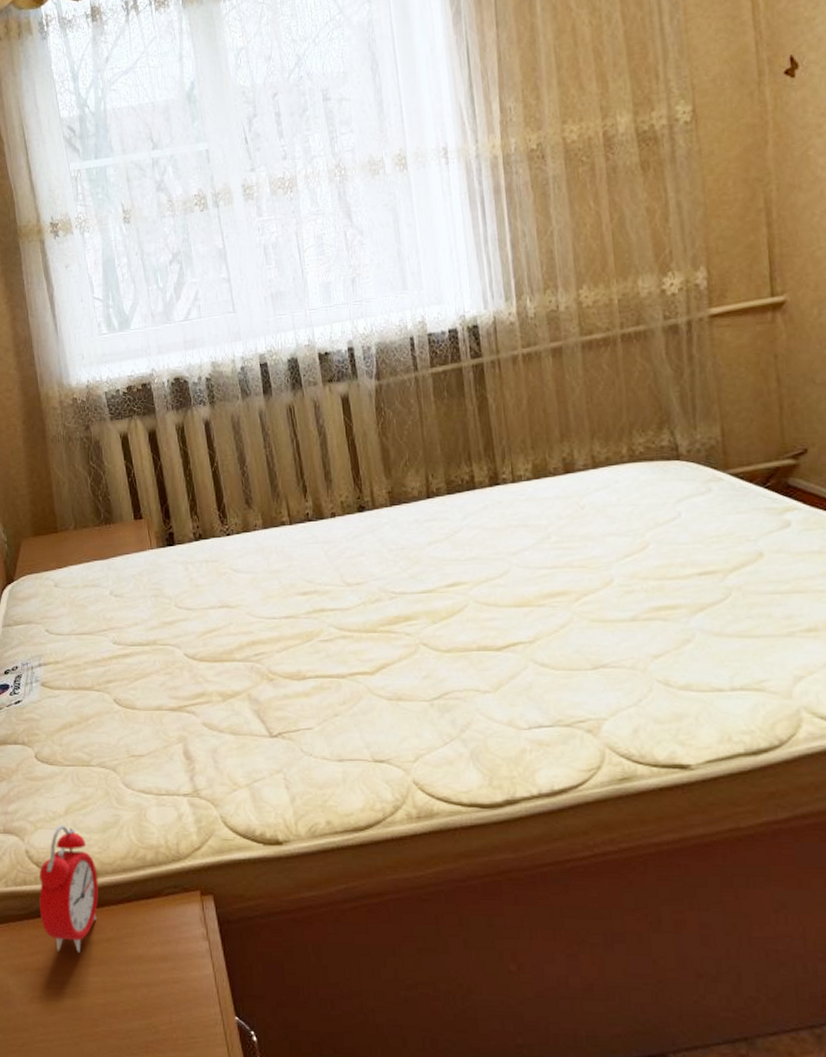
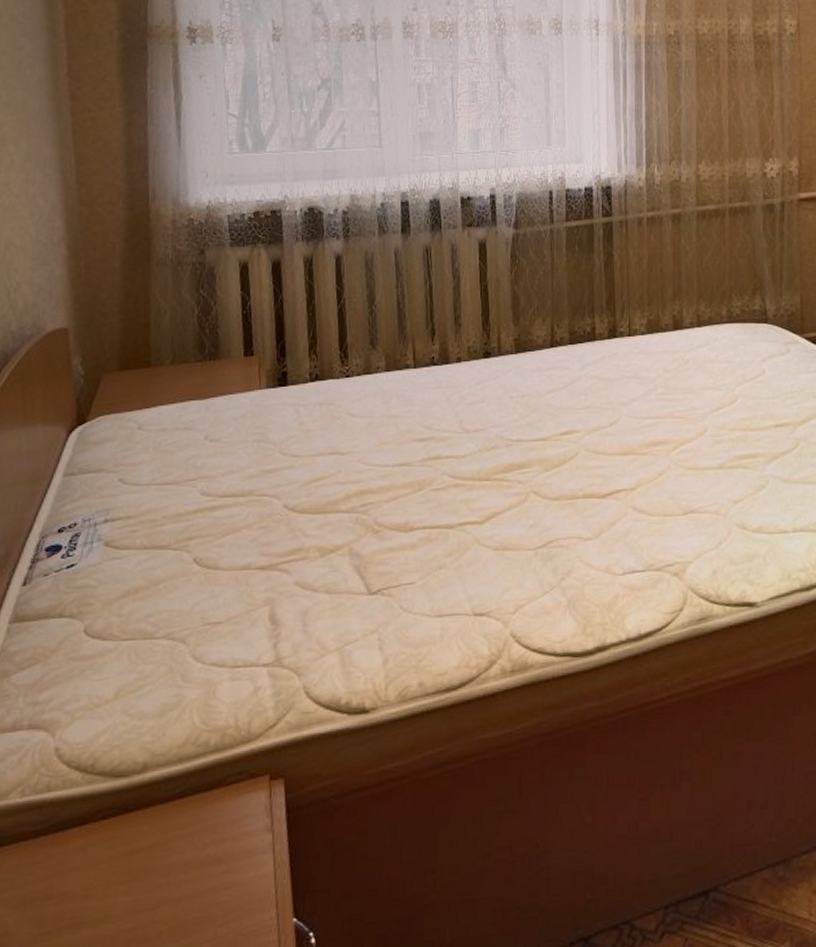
alarm clock: present [39,824,99,953] -> none [63,712,146,871]

